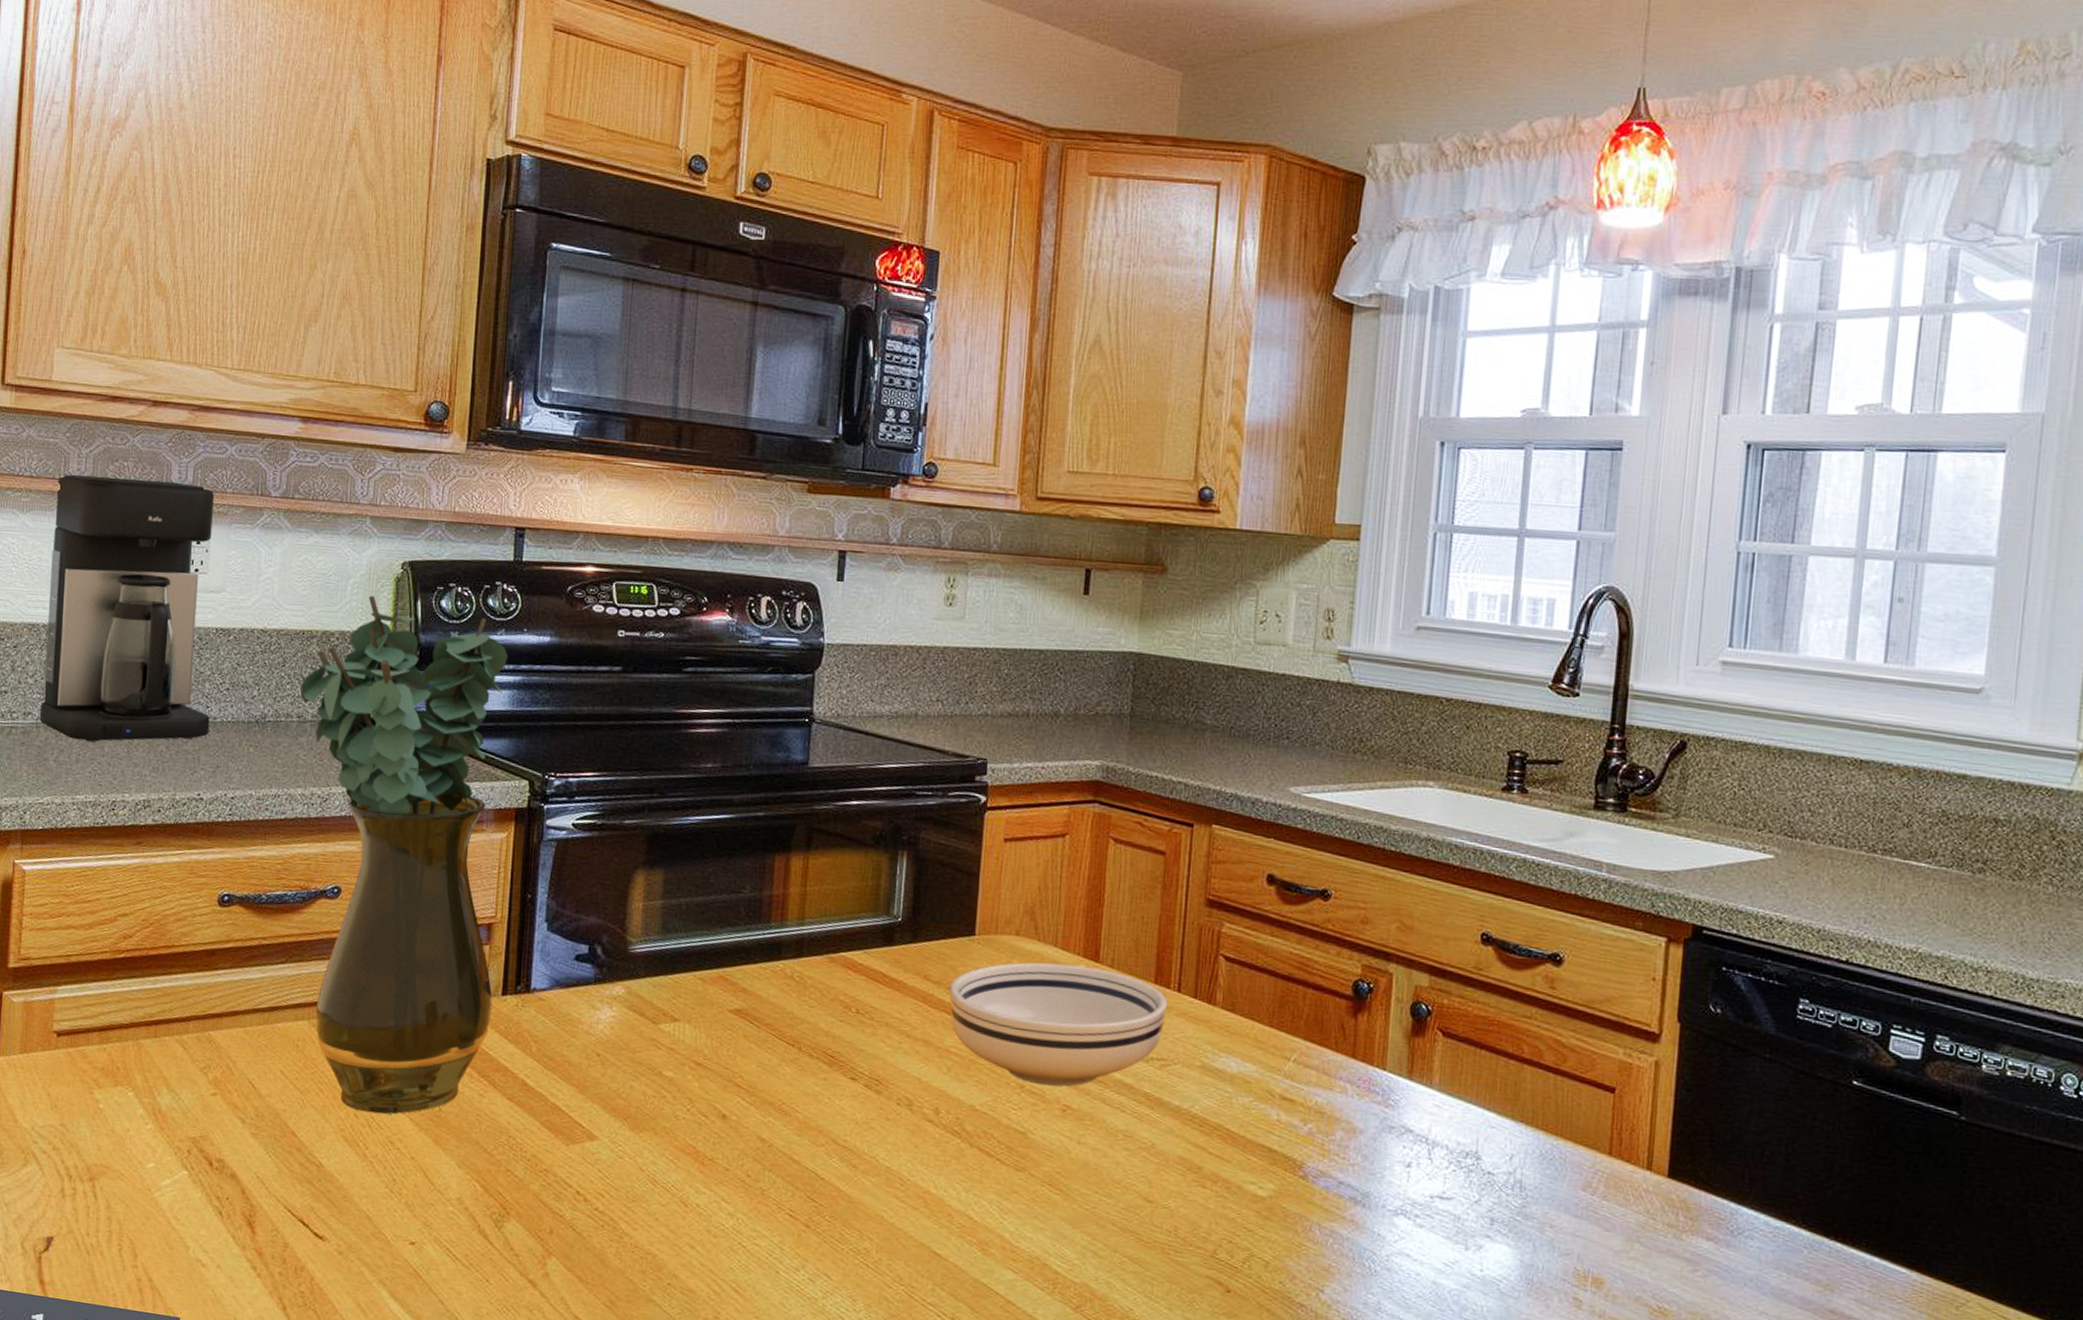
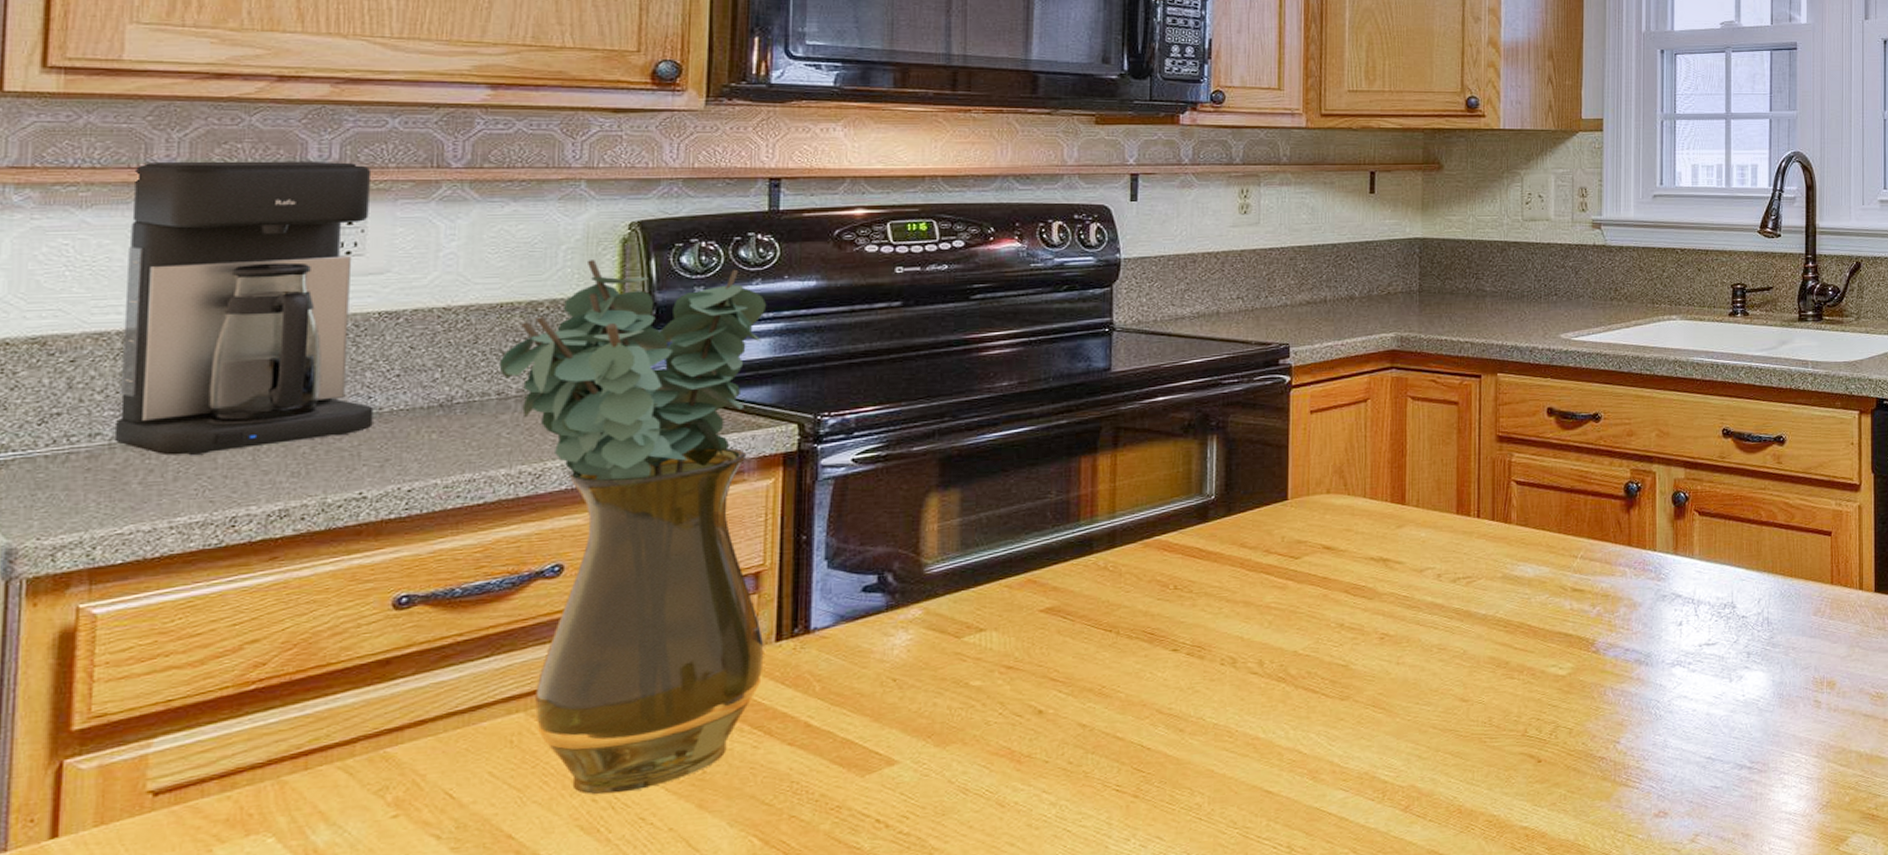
bowl: present [949,962,1168,1087] -> none [1266,509,1469,621]

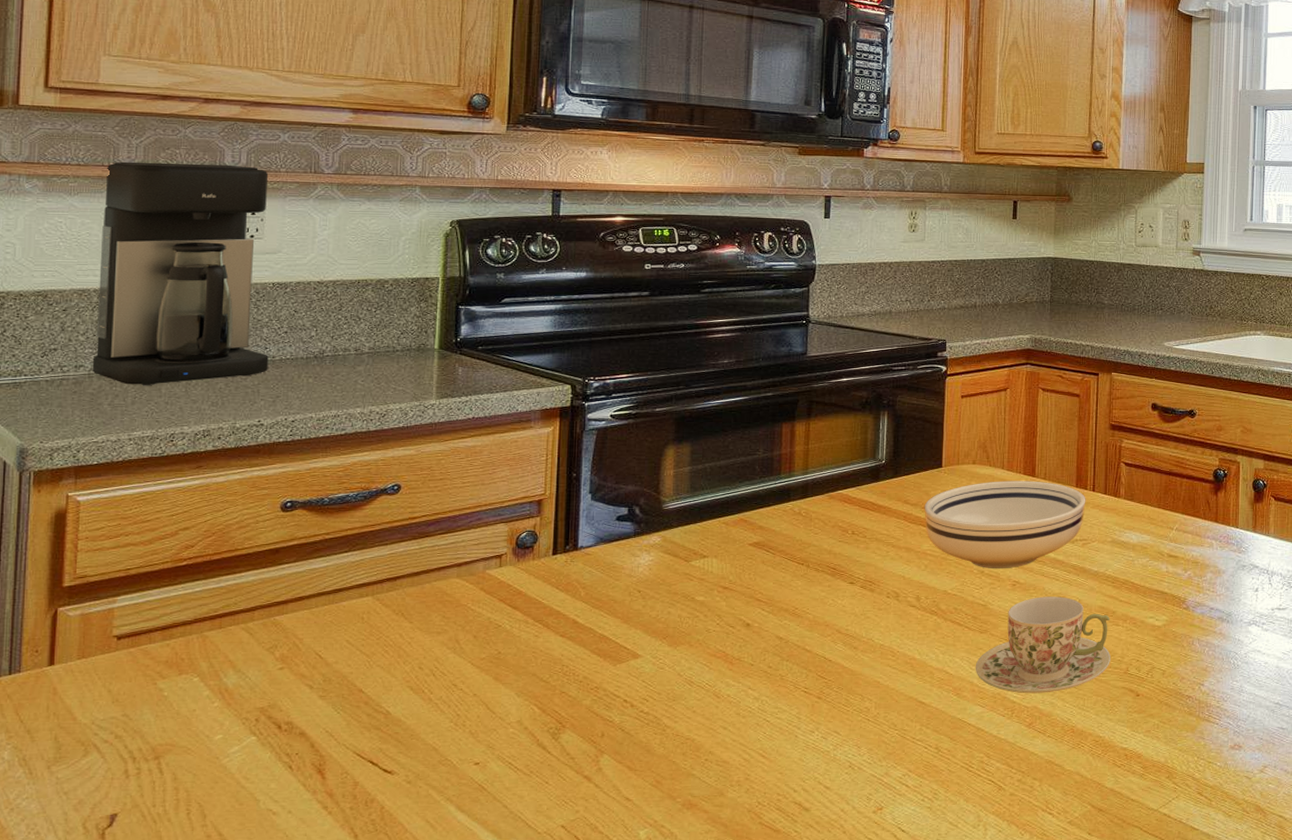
vase: present [499,260,767,795] -> none [356,249,550,664]
bowl: none [1266,509,1469,621] -> present [924,481,1086,569]
teacup: none [1335,648,1504,771] -> present [975,596,1111,694]

